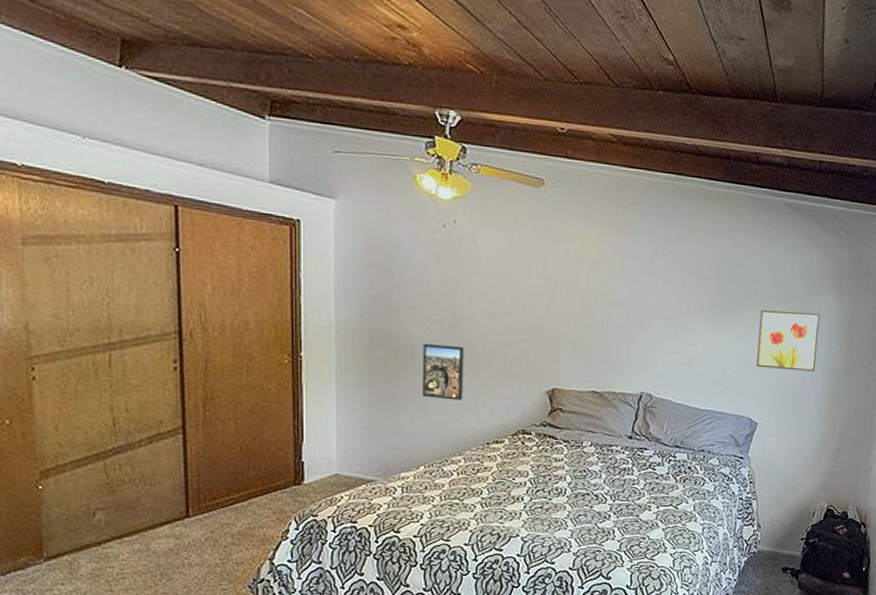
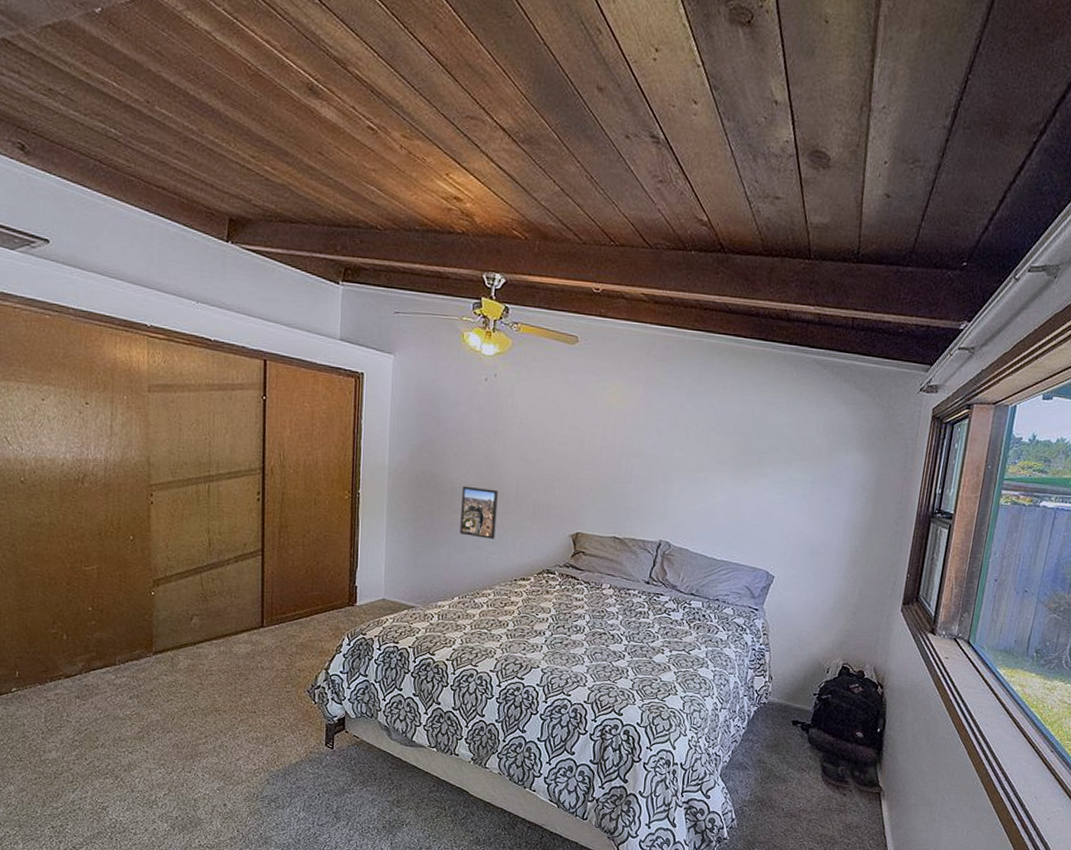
wall art: present [757,309,820,371] -> none [776,465,845,528]

